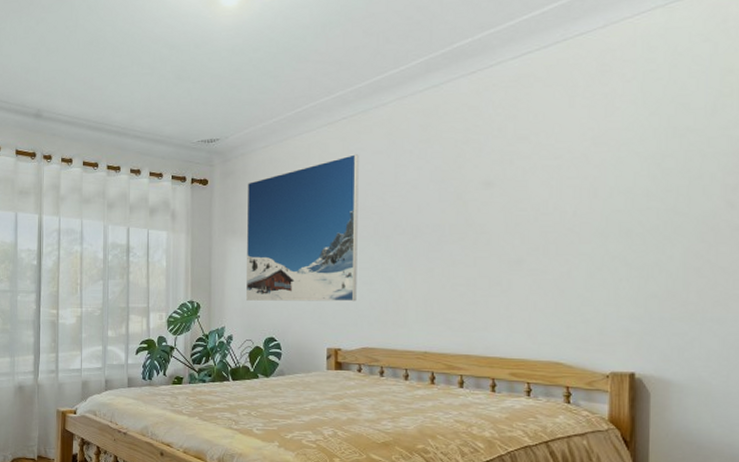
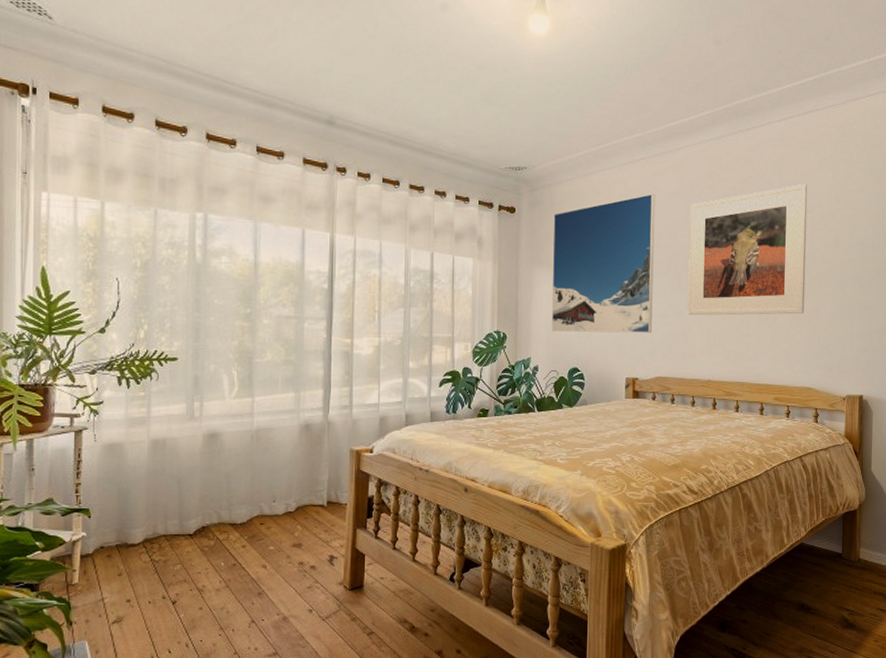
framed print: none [399,127,553,282] -> present [687,183,808,316]

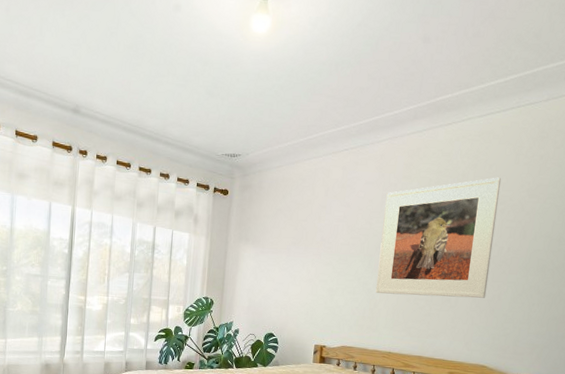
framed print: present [552,194,655,333] -> none [253,182,355,307]

